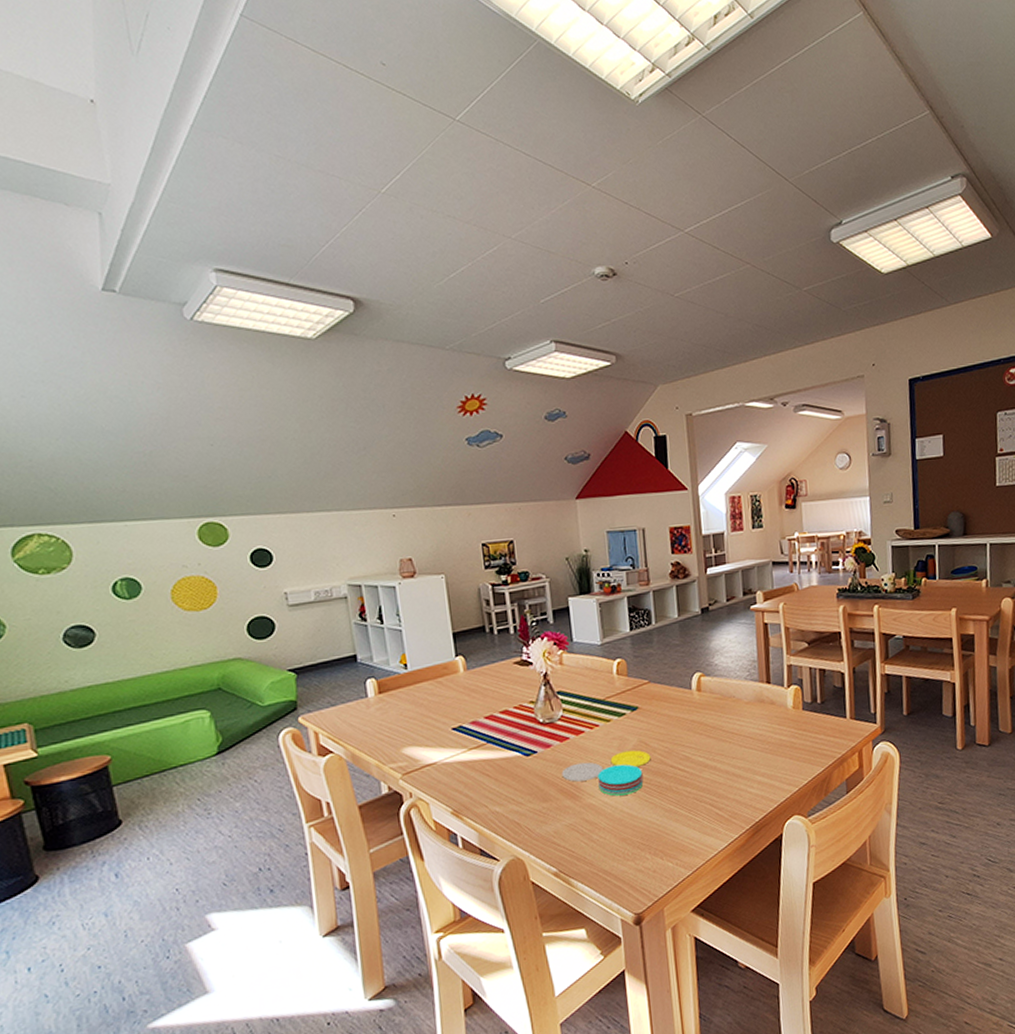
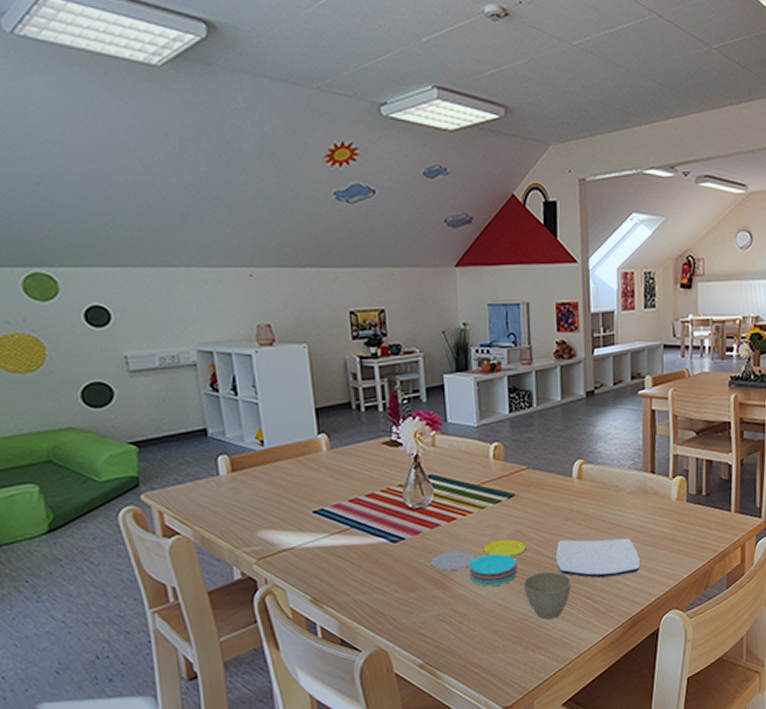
cup: none [649,780,696,827] -> present [523,571,572,620]
plate: none [679,746,761,786] -> present [556,537,640,578]

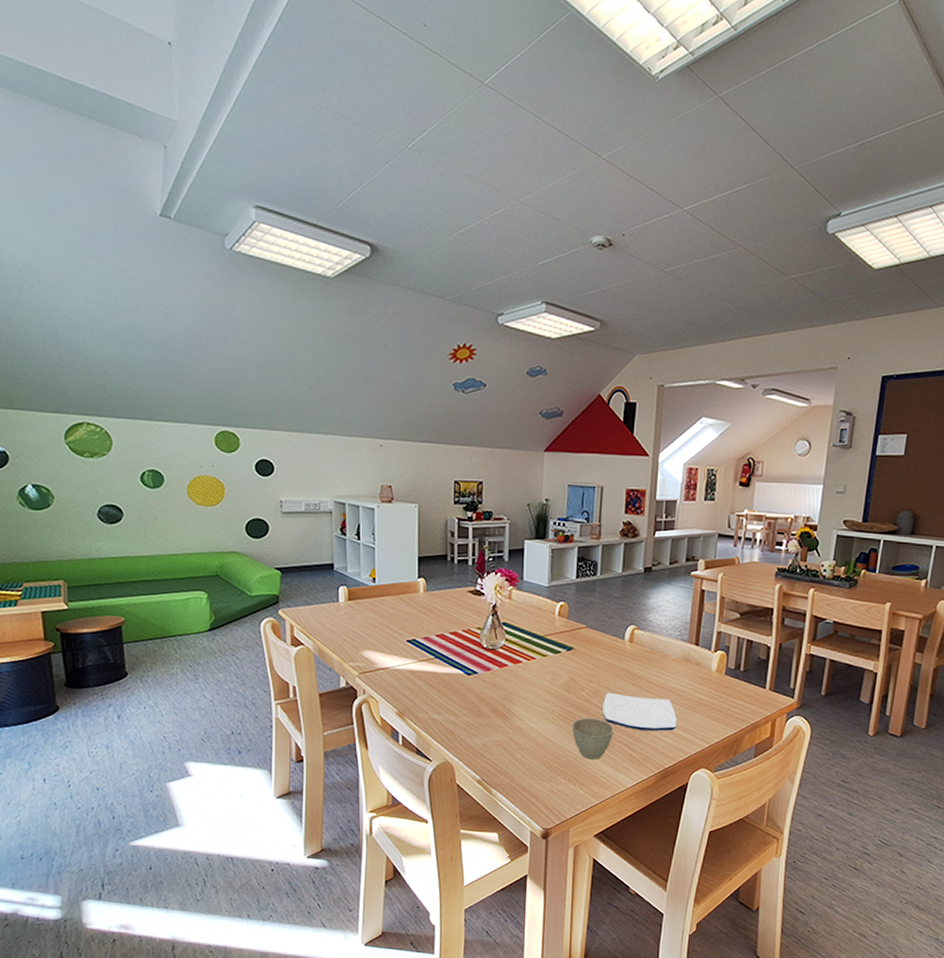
plate: present [431,539,526,587] -> none [496,685,578,724]

